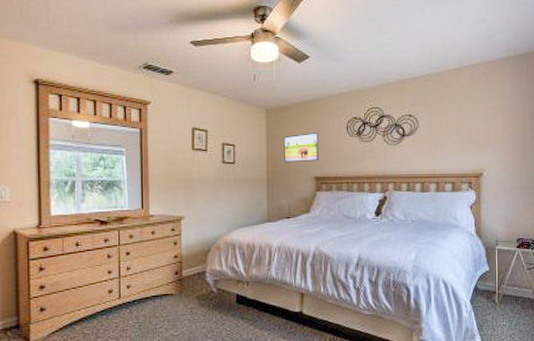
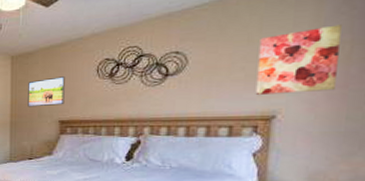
wall art: none [467,101,517,155] -> present [255,24,342,95]

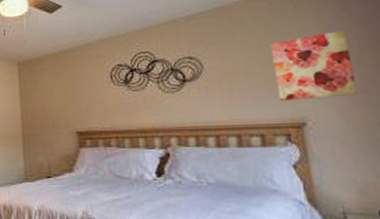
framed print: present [28,76,65,107] -> none [38,83,80,117]

